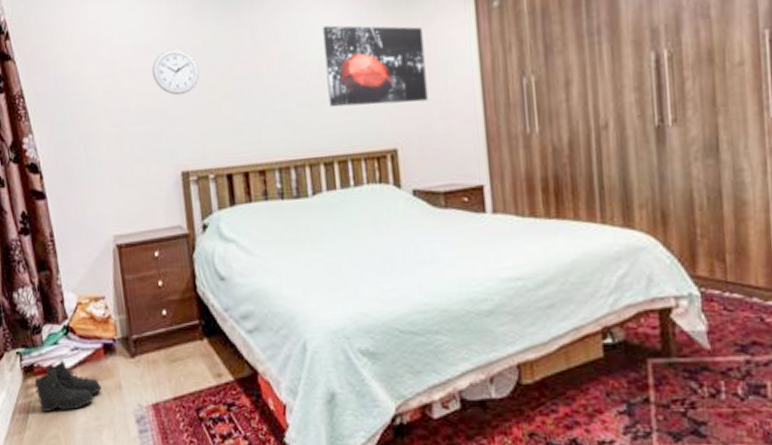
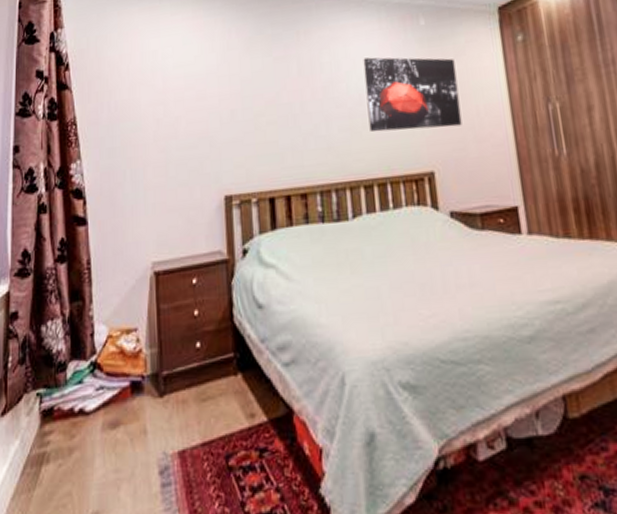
boots: present [34,360,102,413] -> none [50,401,125,465]
wall clock: present [152,49,200,96] -> none [203,78,247,122]

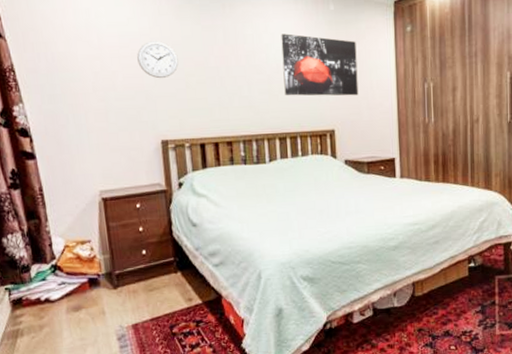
wall clock: none [203,78,247,122] -> present [137,41,179,79]

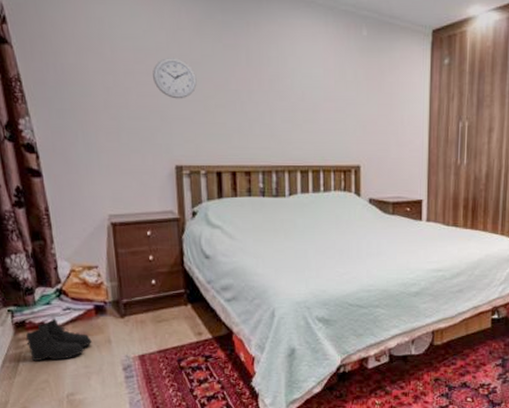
boots: none [22,293,87,337] -> present [25,318,92,362]
wall art: present [281,33,359,96] -> none [308,58,389,131]

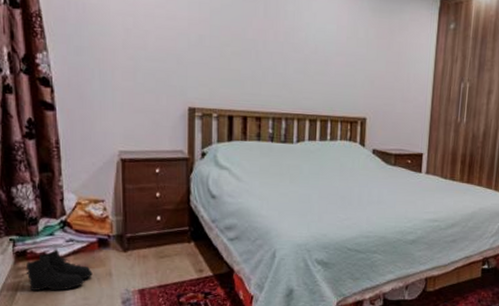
wall clock: present [153,58,197,99] -> none [173,4,215,45]

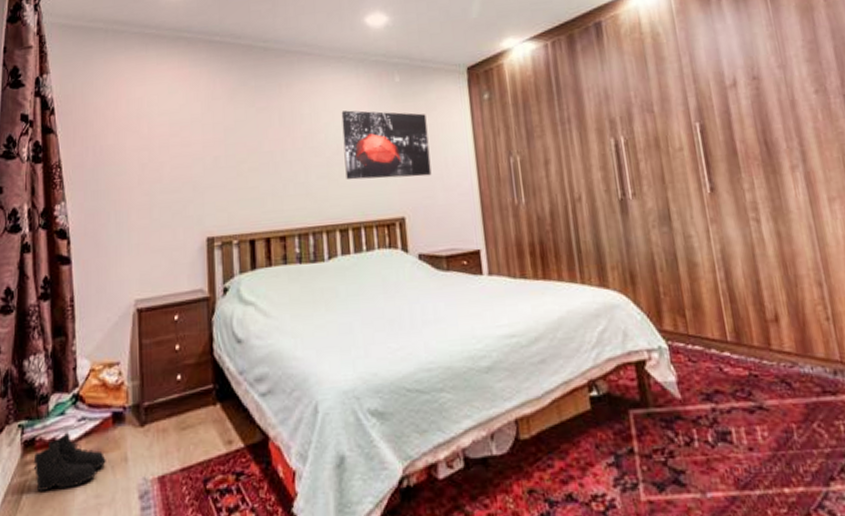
wall art: none [320,14,398,87] -> present [341,110,432,180]

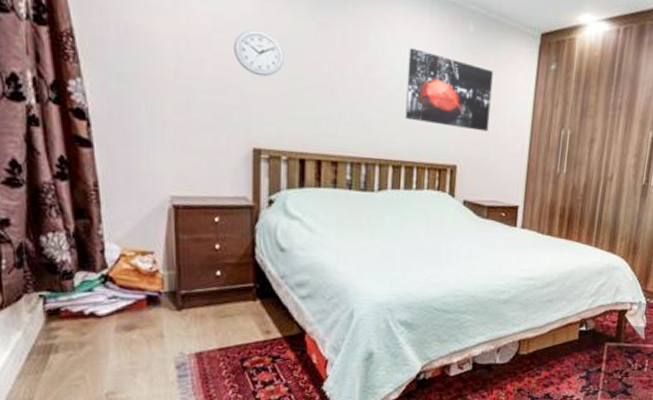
boots: present [32,432,106,492] -> none [58,307,141,355]
wall clock: none [187,127,230,168] -> present [234,30,284,77]

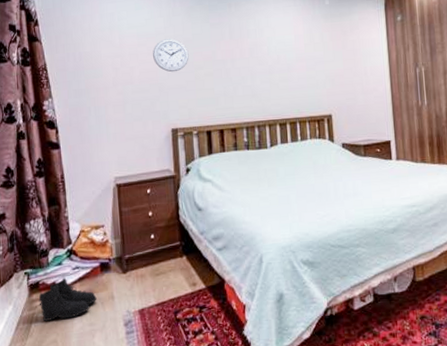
boots: none [58,307,141,355] -> present [38,277,97,322]
wall art: present [405,48,493,132] -> none [281,27,354,84]

